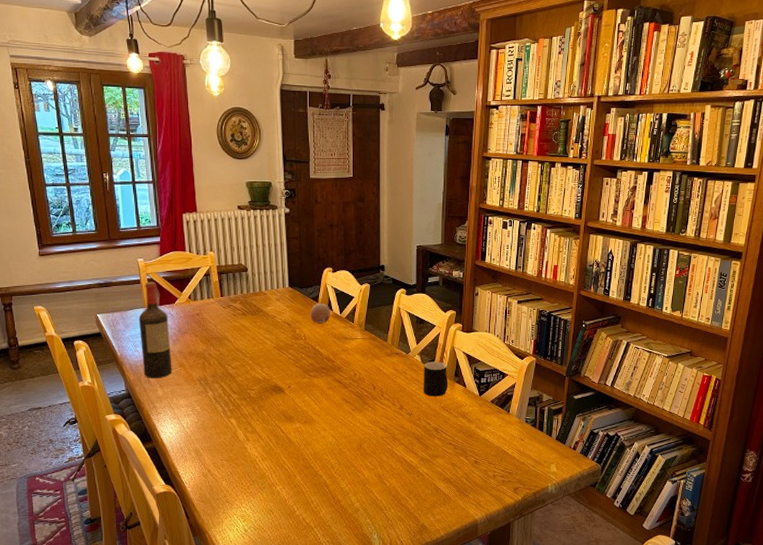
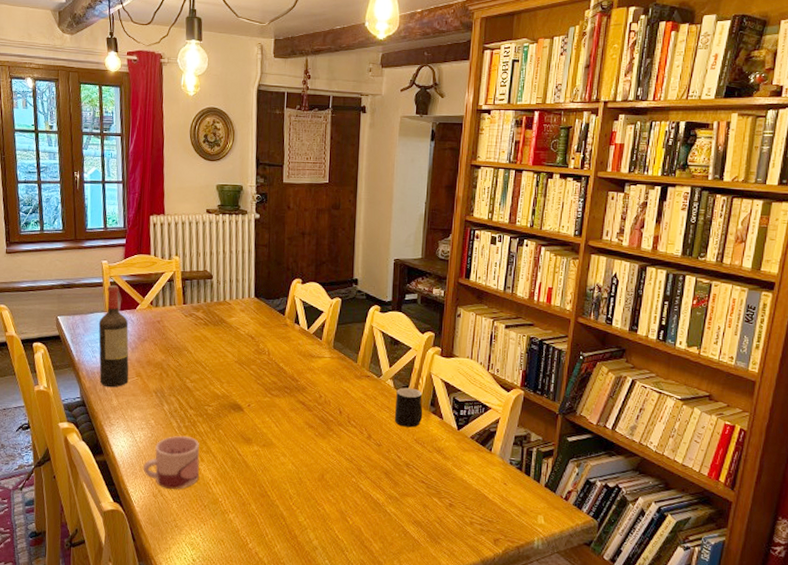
mug: none [192,418,246,468] -> present [143,435,200,489]
apple: present [310,302,331,323] -> none [275,316,298,338]

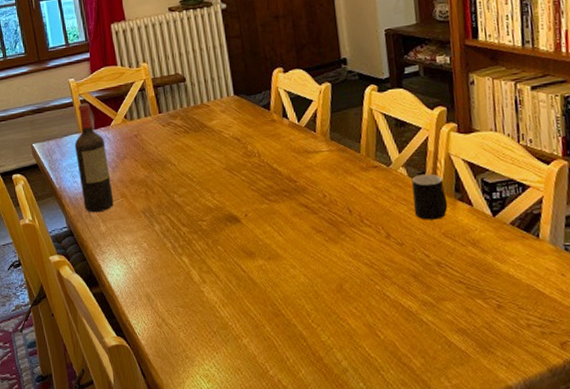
mug: present [143,435,200,489] -> none [142,256,203,317]

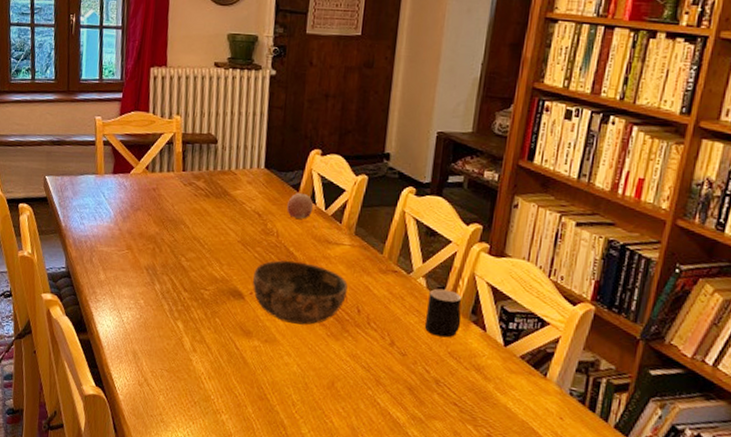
wine bottle: present [74,103,114,213] -> none [87,144,121,260]
bowl: none [244,175,336,236] -> present [253,260,348,325]
apple: none [262,111,287,136] -> present [287,192,314,219]

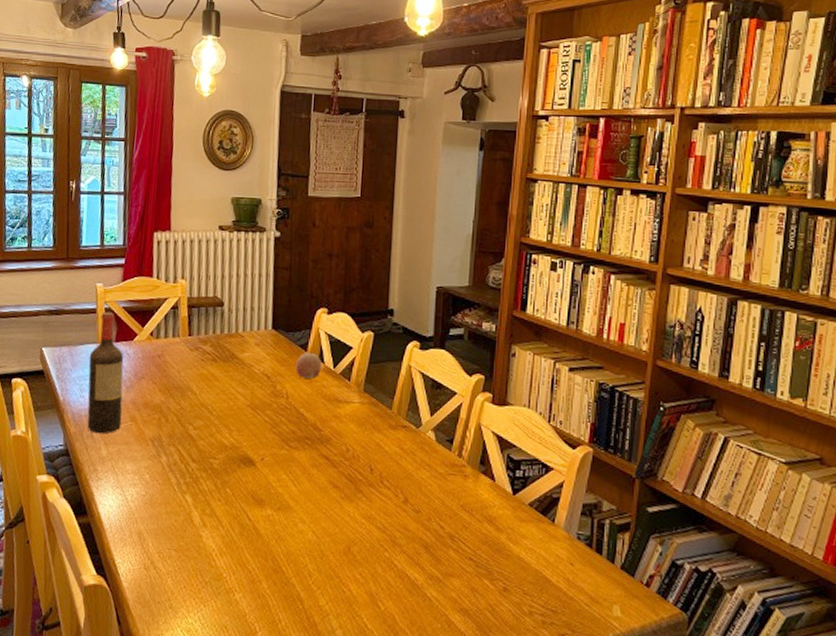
wine bottle: none [87,144,121,260] -> present [87,312,124,434]
bowl: present [253,260,348,325] -> none [264,422,359,489]
cup: present [424,288,462,338] -> none [436,441,471,491]

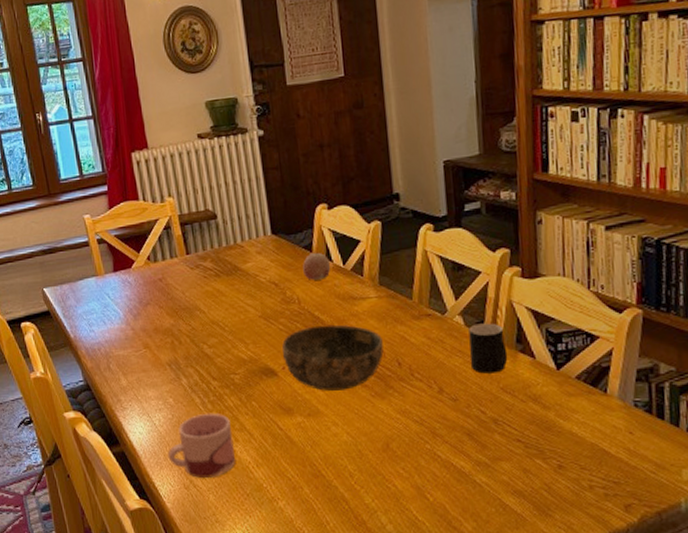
wine bottle: present [87,312,124,434] -> none [90,242,136,365]
mug: none [133,494,202,561] -> present [167,413,235,478]
bowl: none [264,422,359,489] -> present [282,324,384,391]
cup: none [436,441,471,491] -> present [469,323,508,374]

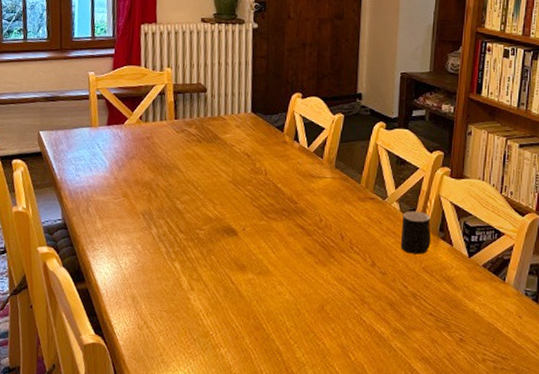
mug: present [167,413,235,478] -> none [127,262,190,321]
bowl: present [282,324,384,391] -> none [245,196,331,255]
apple: present [303,252,331,280] -> none [273,132,297,157]

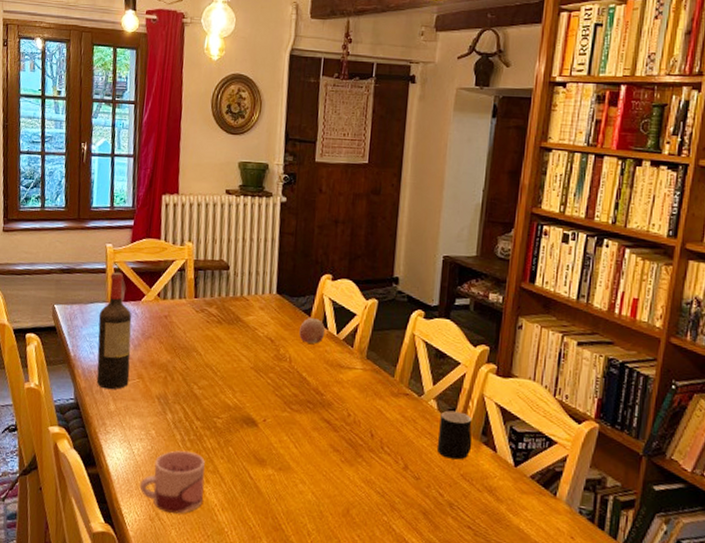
wine bottle: none [83,98,116,209] -> present [96,272,132,390]
mug: none [127,262,190,321] -> present [139,450,205,514]
apple: none [273,132,297,157] -> present [299,317,326,344]

